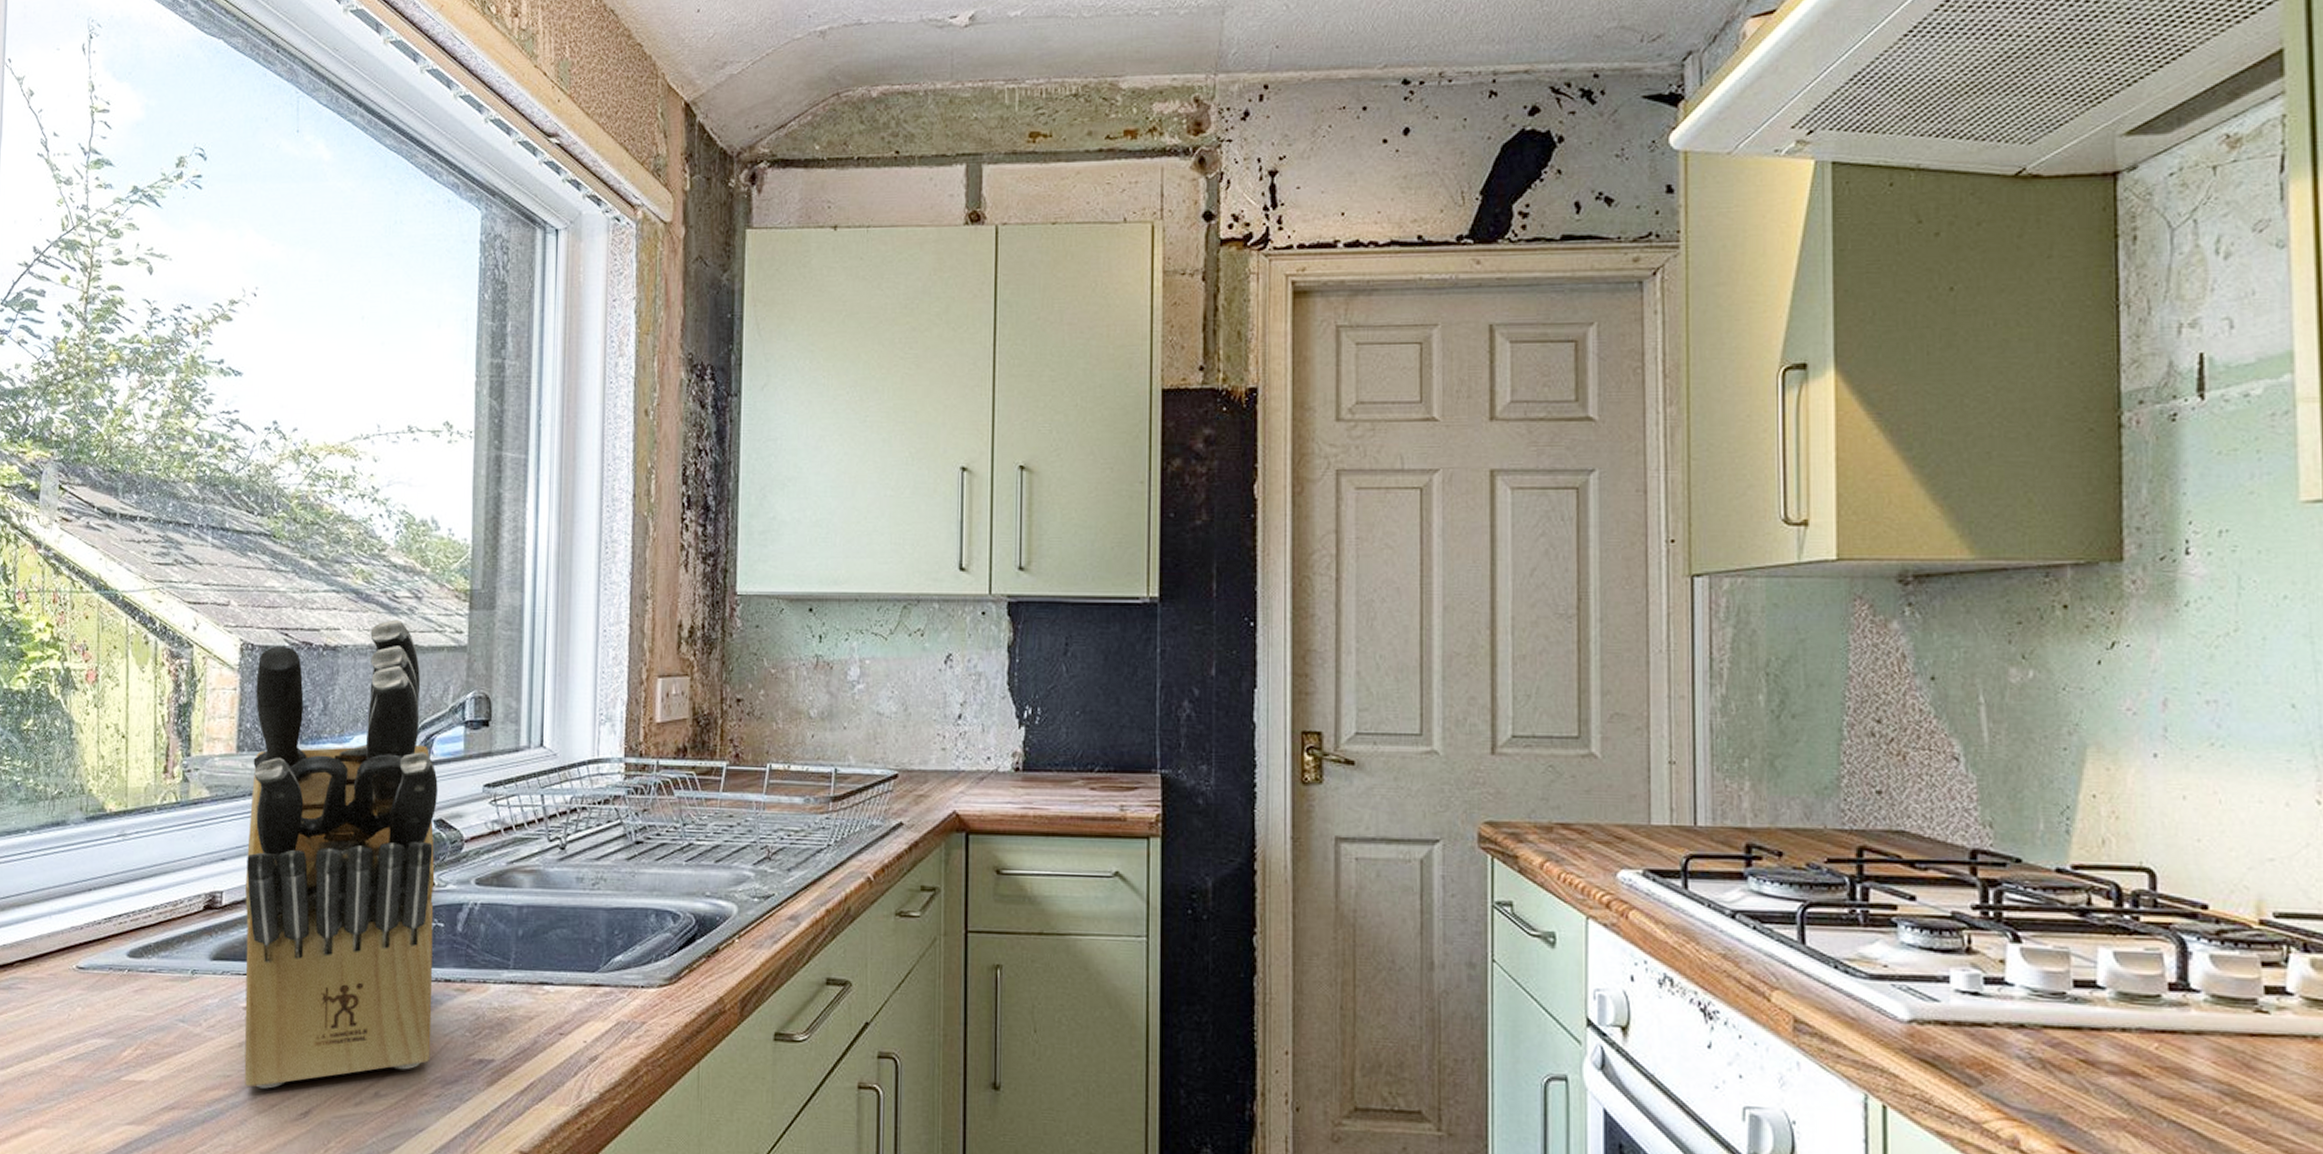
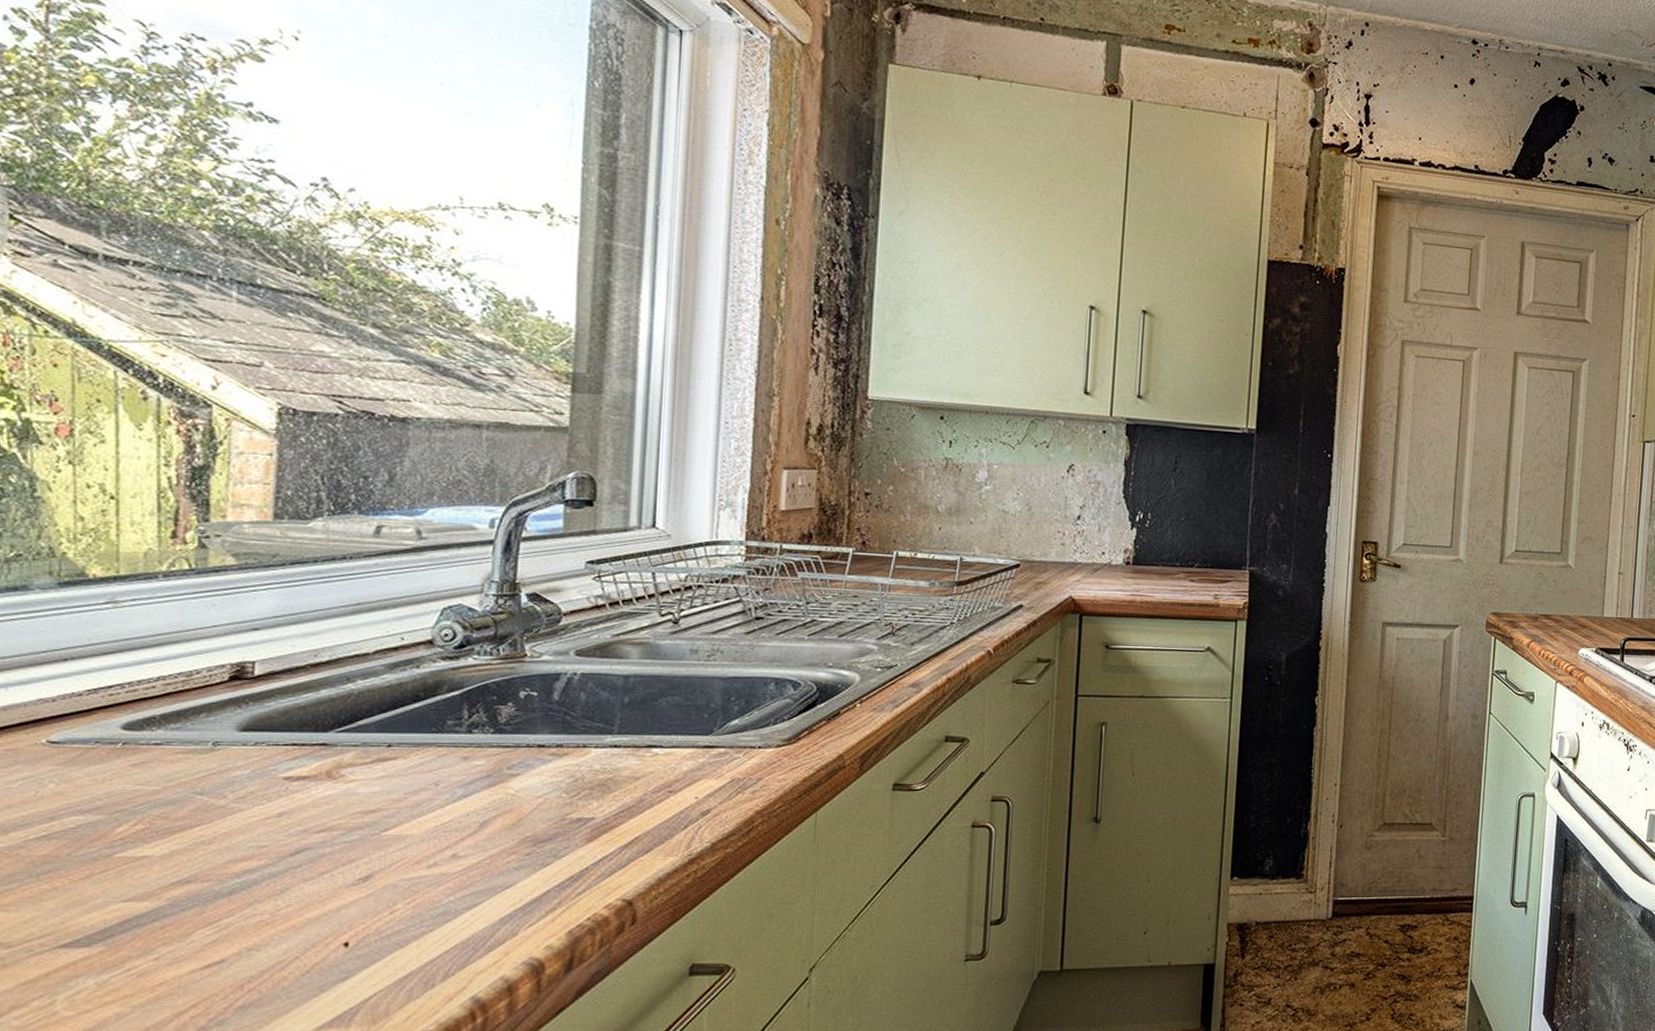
knife block: present [244,619,438,1089] -> none [285,395,532,857]

